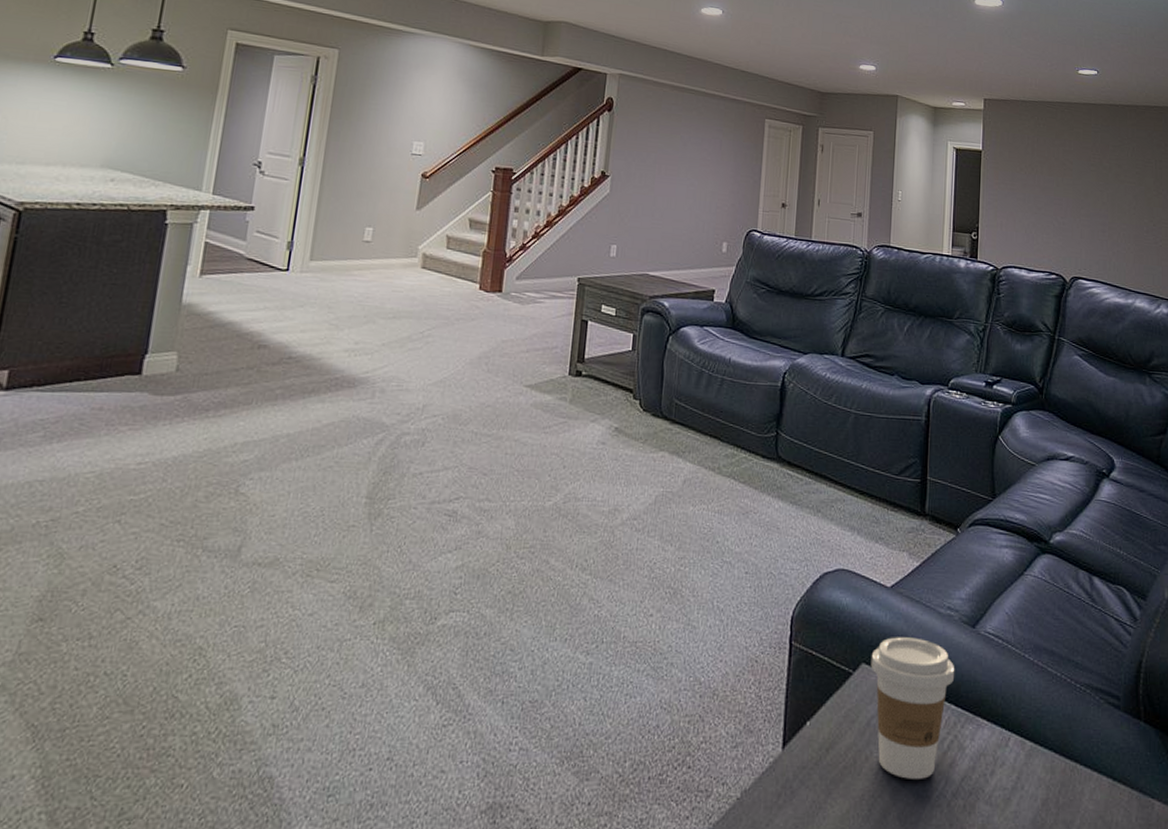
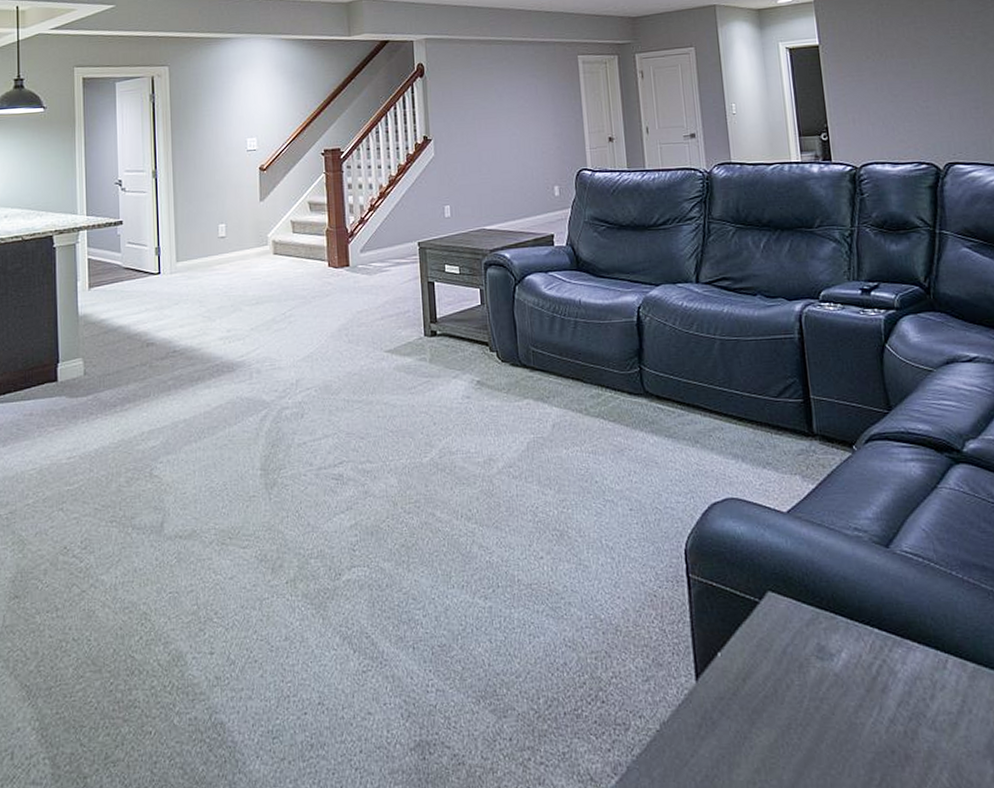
coffee cup: present [870,637,955,779] -> none [776,562,874,706]

